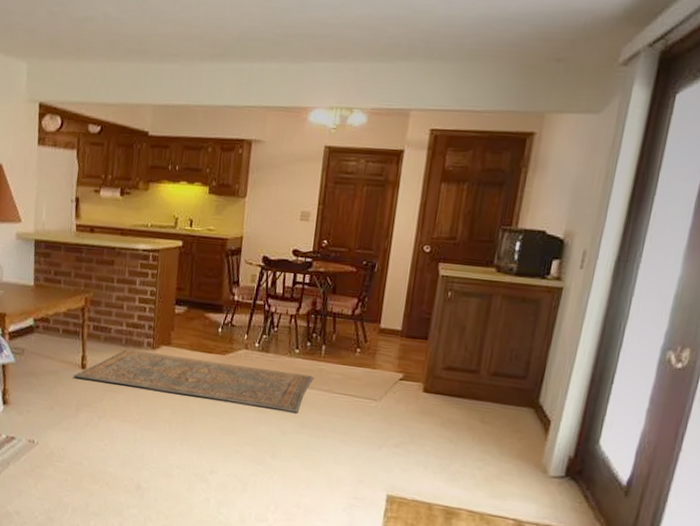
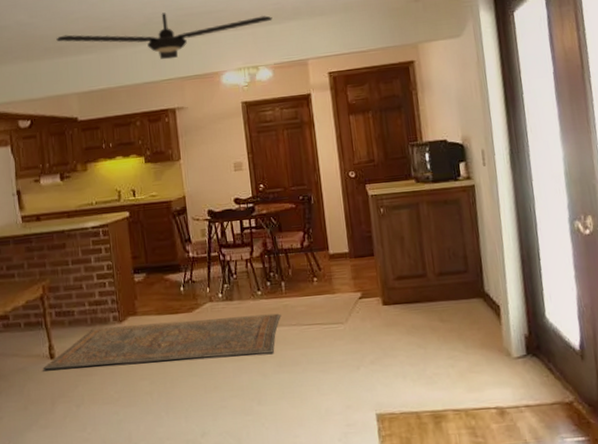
ceiling fan: none [141,28,383,84] -> present [56,12,273,60]

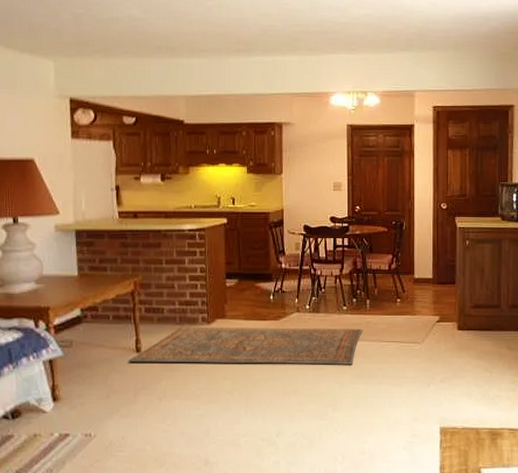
ceiling fan: present [56,12,273,60] -> none [169,26,386,74]

